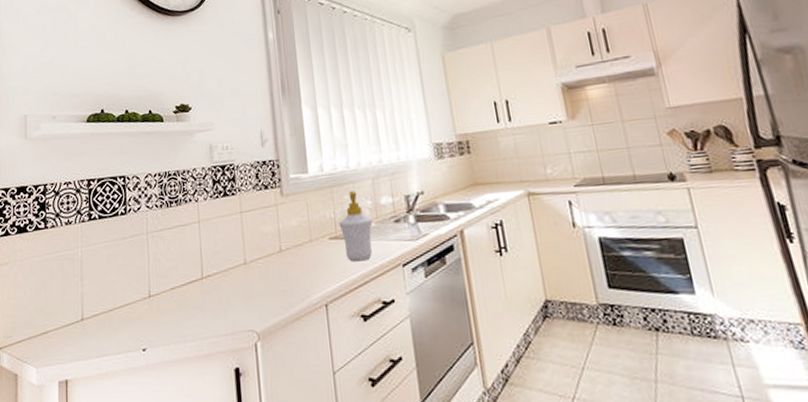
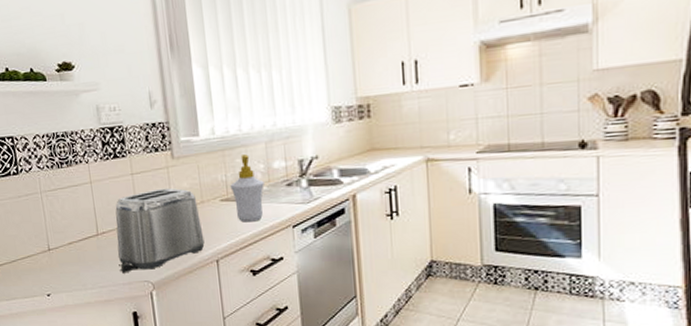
toaster: none [222,226,313,322] -> present [115,188,205,274]

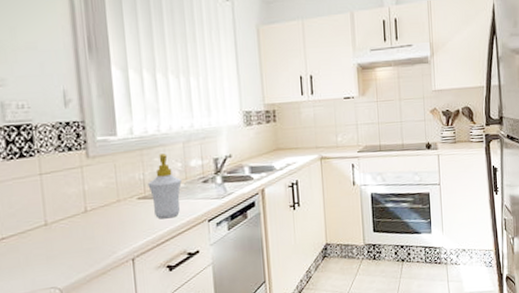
toaster: present [115,188,205,274] -> none [18,187,120,282]

